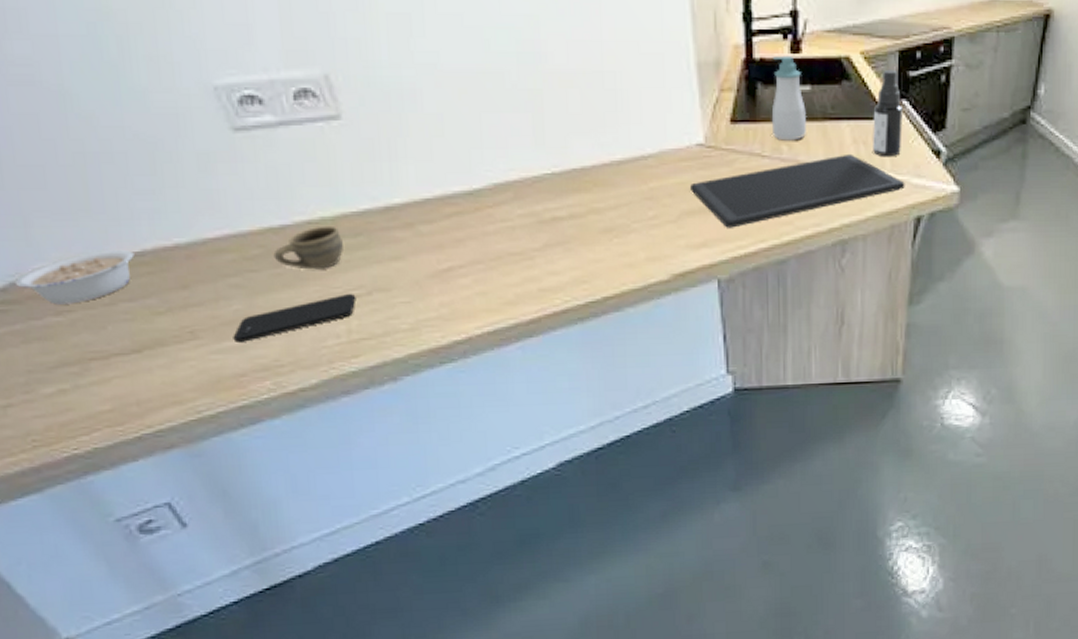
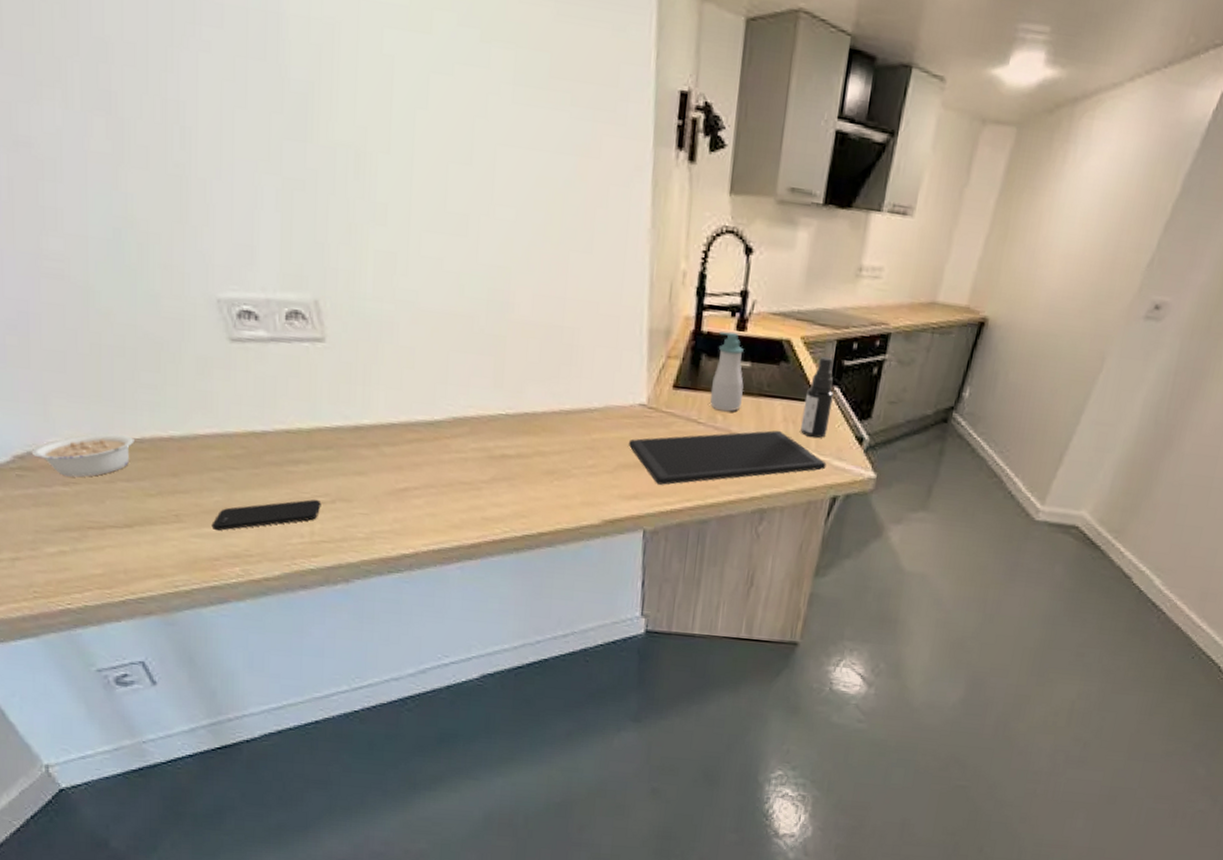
cup: present [273,225,343,270] -> none [254,436,315,475]

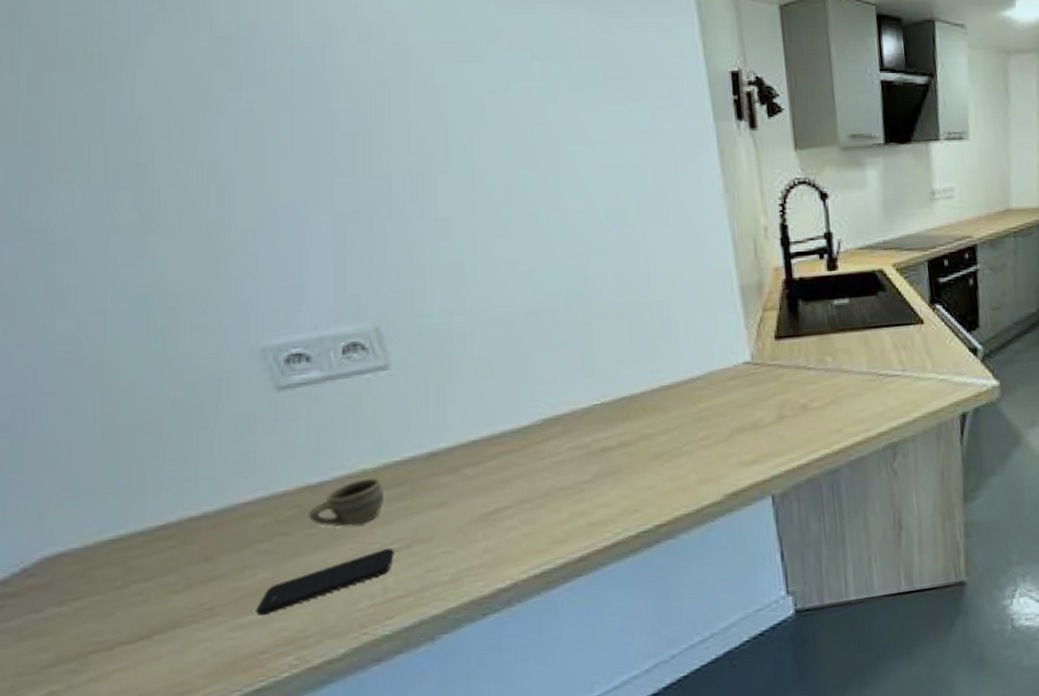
legume: present [31,433,135,477] -> none [17,524,156,593]
cup: none [254,436,315,475] -> present [308,477,383,527]
cutting board: present [628,430,826,485] -> none [738,358,948,442]
soap bottle: present [710,331,744,412] -> none [811,273,848,352]
spray bottle: present [800,356,834,439] -> none [910,277,940,359]

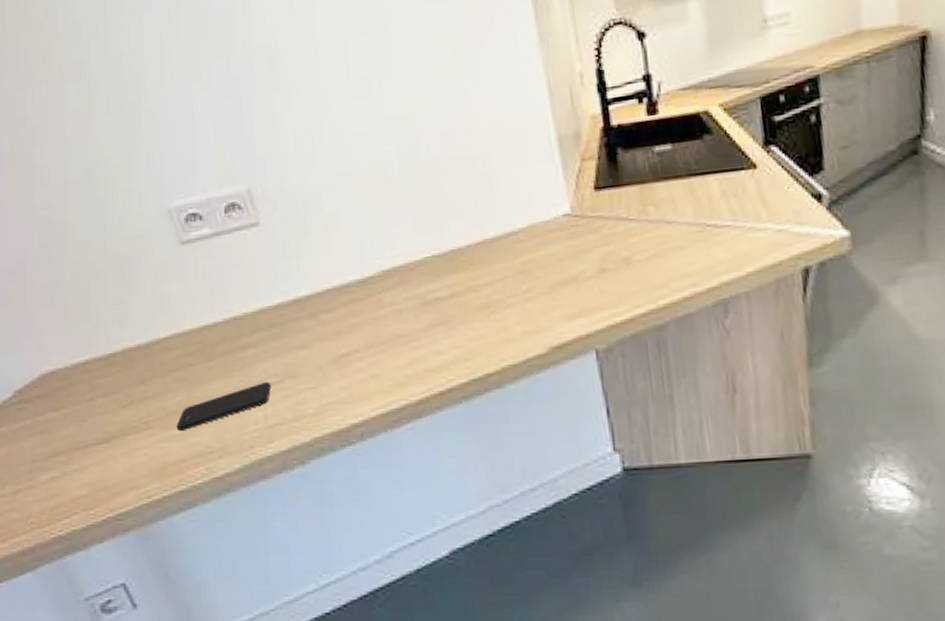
cup: present [308,477,383,527] -> none [208,320,261,362]

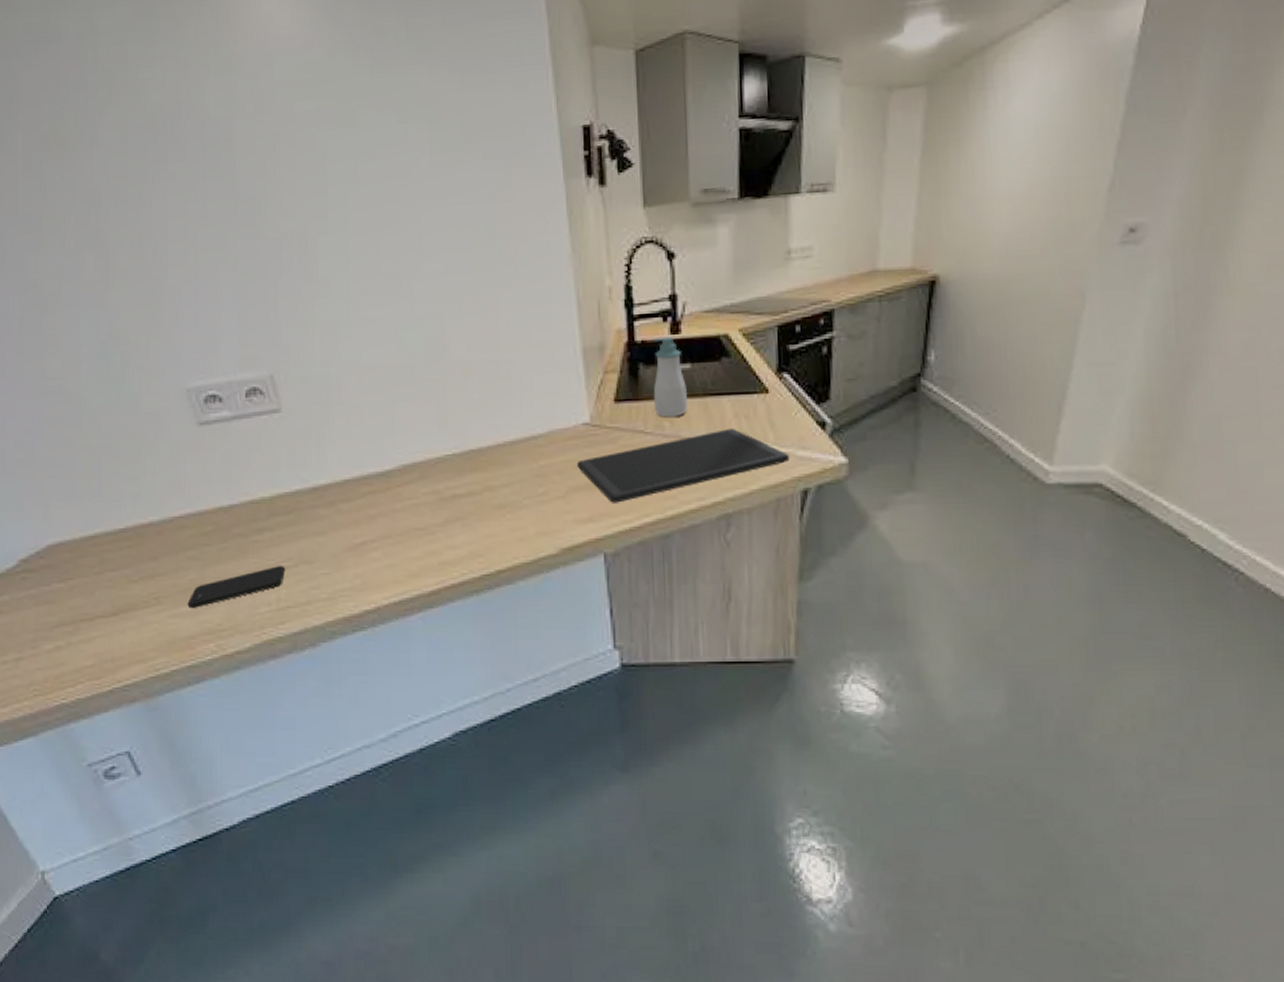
cutting board: none [559,207,787,296] -> present [576,428,790,503]
soap bottle: none [630,118,672,202] -> present [653,336,688,417]

